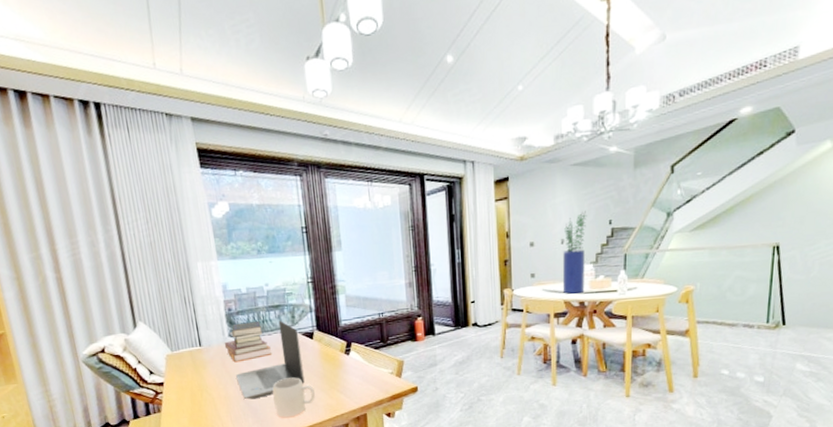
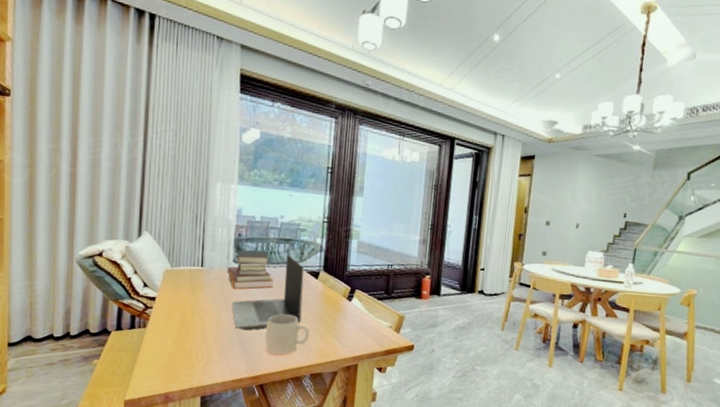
vase: present [562,211,587,294] -> none [571,200,604,279]

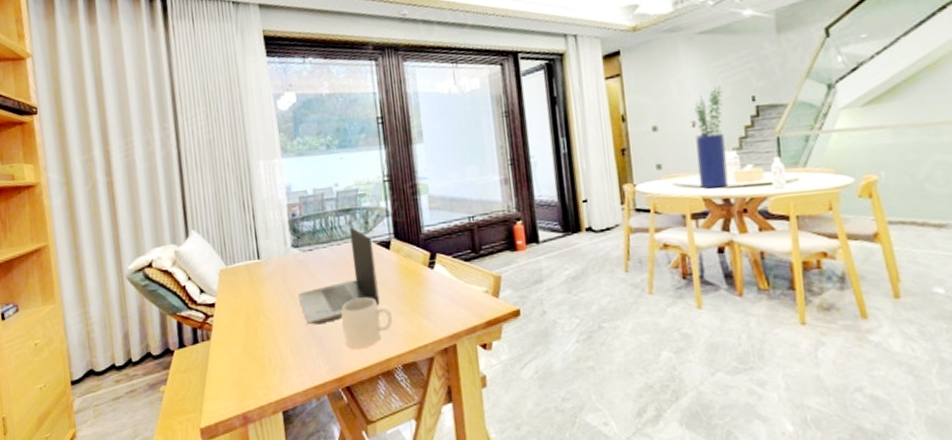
books: present [226,250,273,290] -> none [286,228,341,279]
vase: none [571,200,604,279] -> present [695,86,729,189]

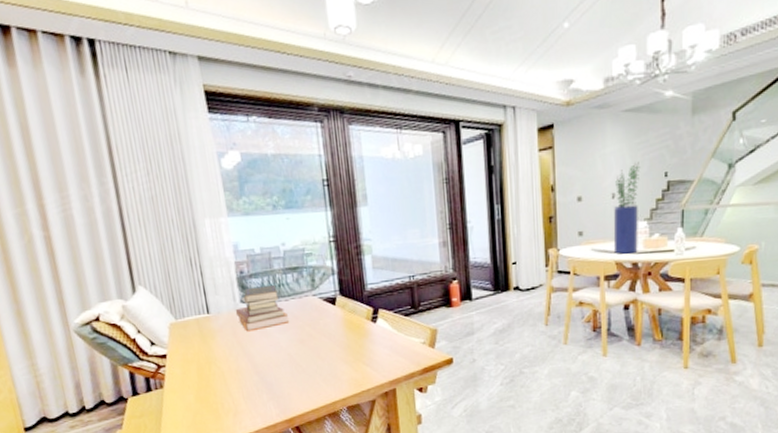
books: none [286,228,341,279] -> present [235,285,289,332]
laptop computer: present [299,226,380,325] -> none [249,283,326,373]
mug: present [341,297,392,349] -> none [290,348,338,394]

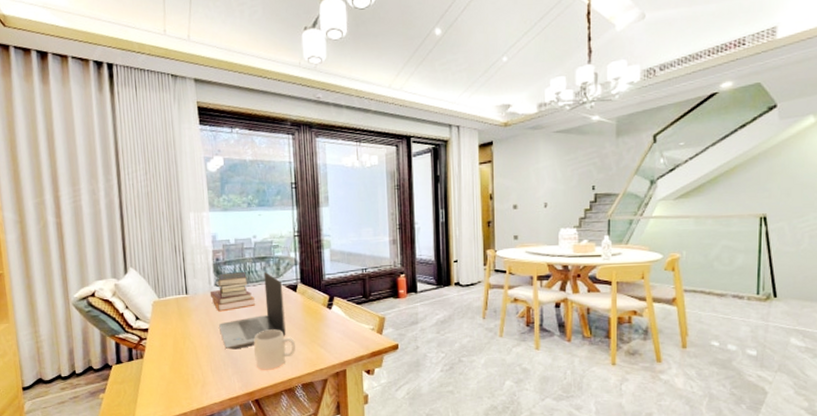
laptop computer: none [249,283,326,373] -> present [219,271,286,350]
mug: none [290,348,338,394] -> present [254,329,295,370]
vase: present [613,162,641,254] -> none [545,176,570,257]

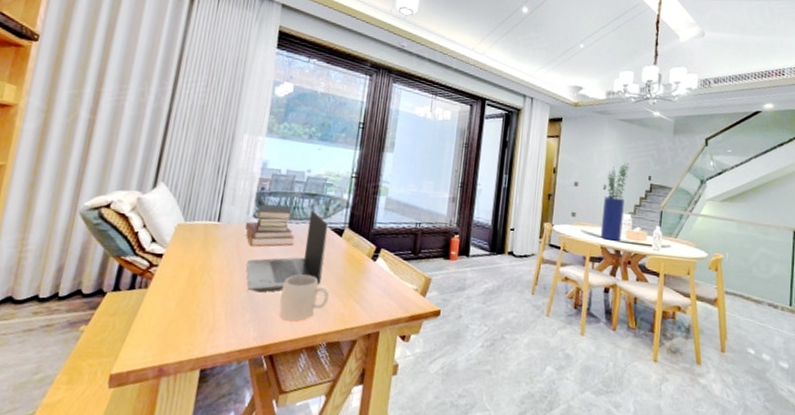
vase: none [545,176,570,257] -> present [600,163,630,241]

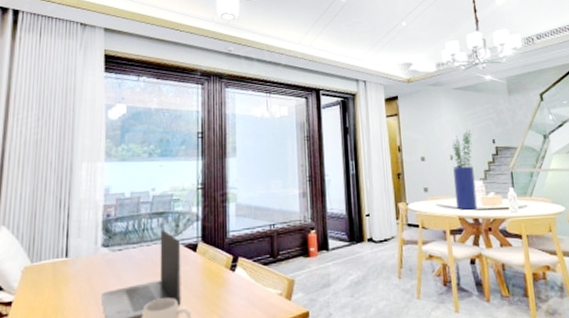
books: present [244,204,294,247] -> none [94,230,147,278]

